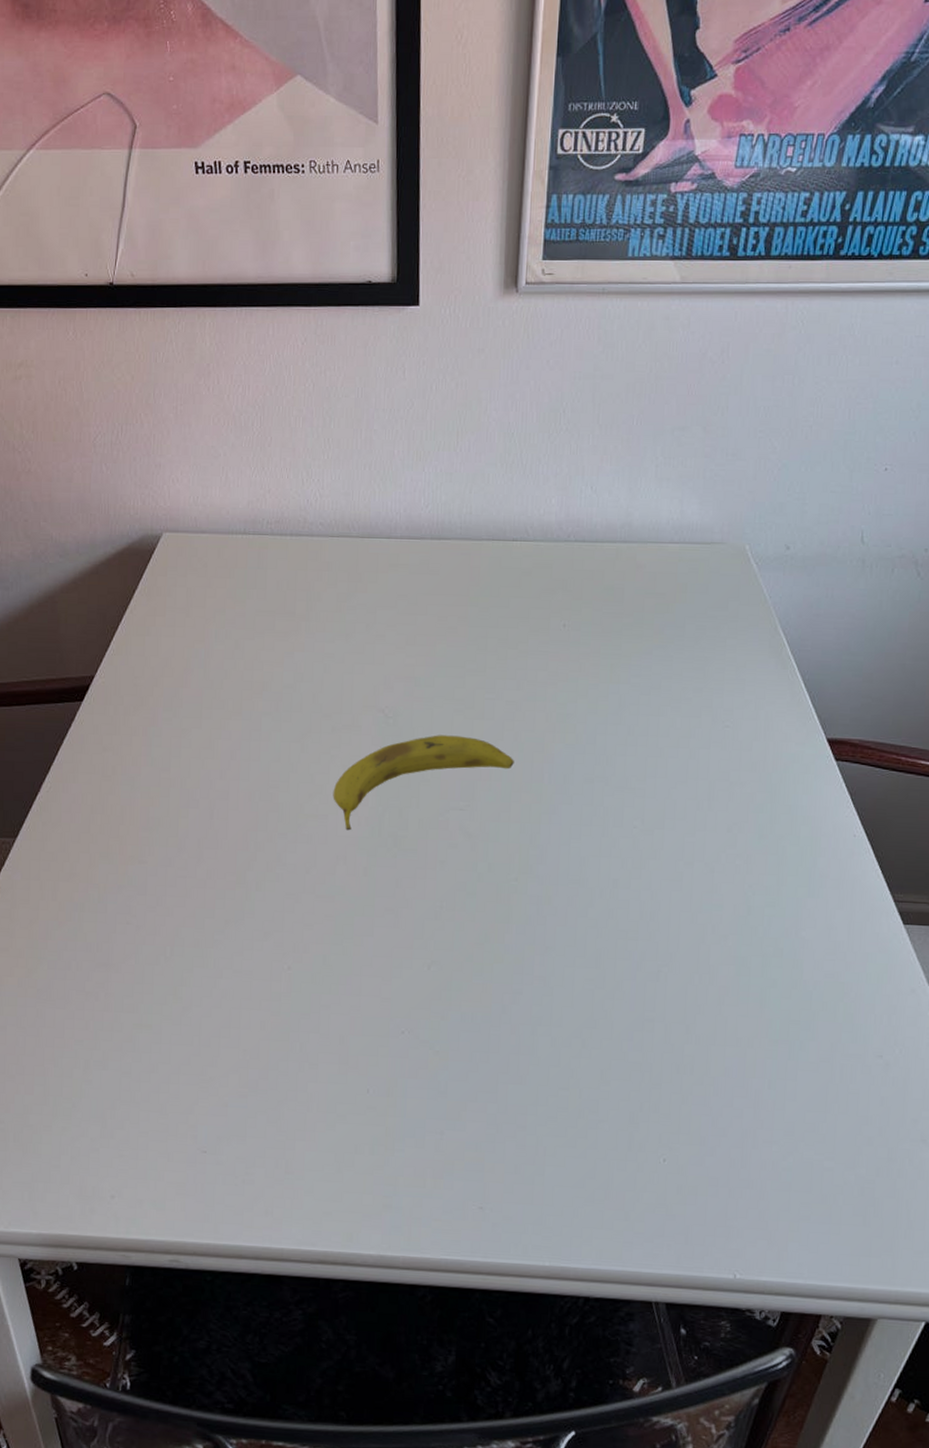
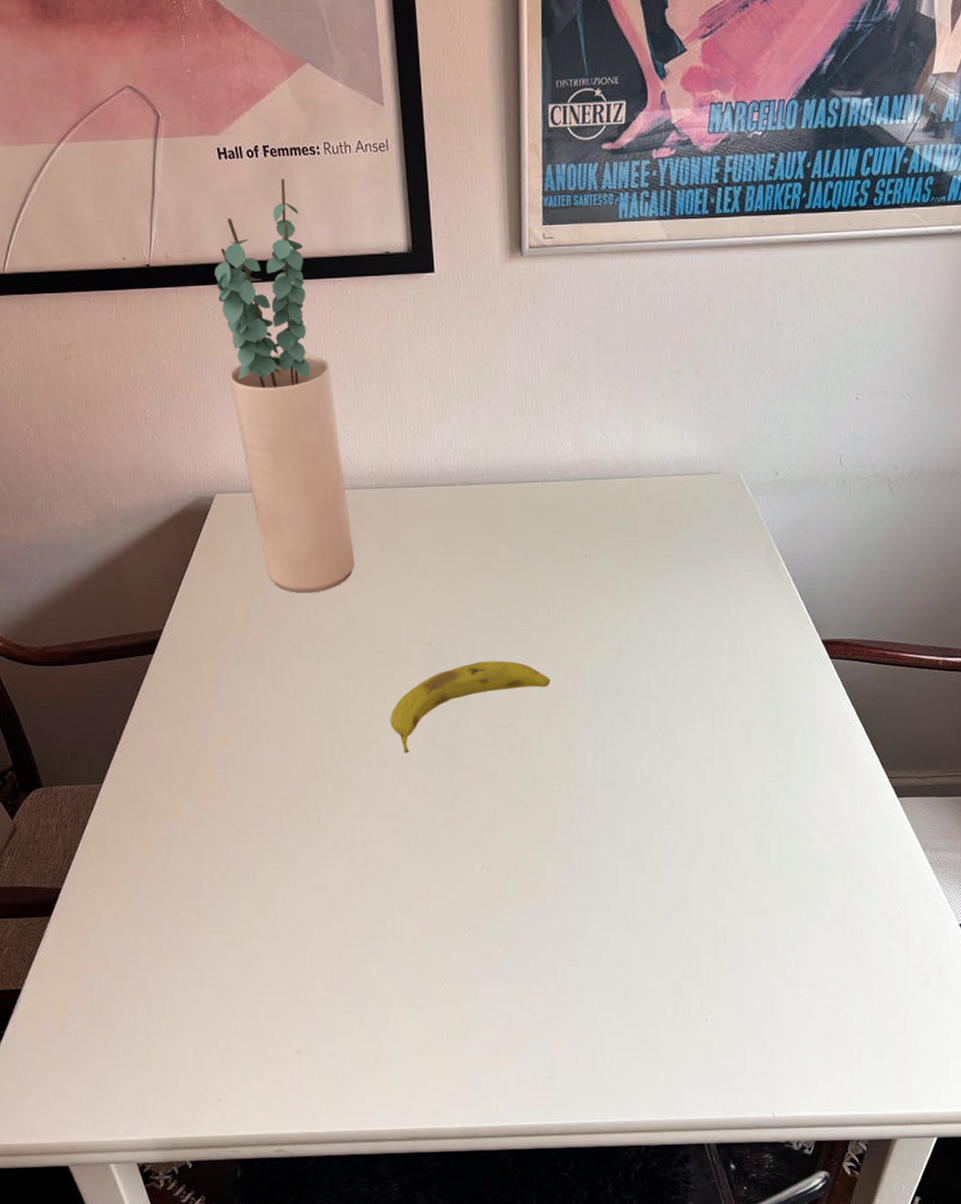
vase: none [181,197,308,647] -> present [214,179,355,593]

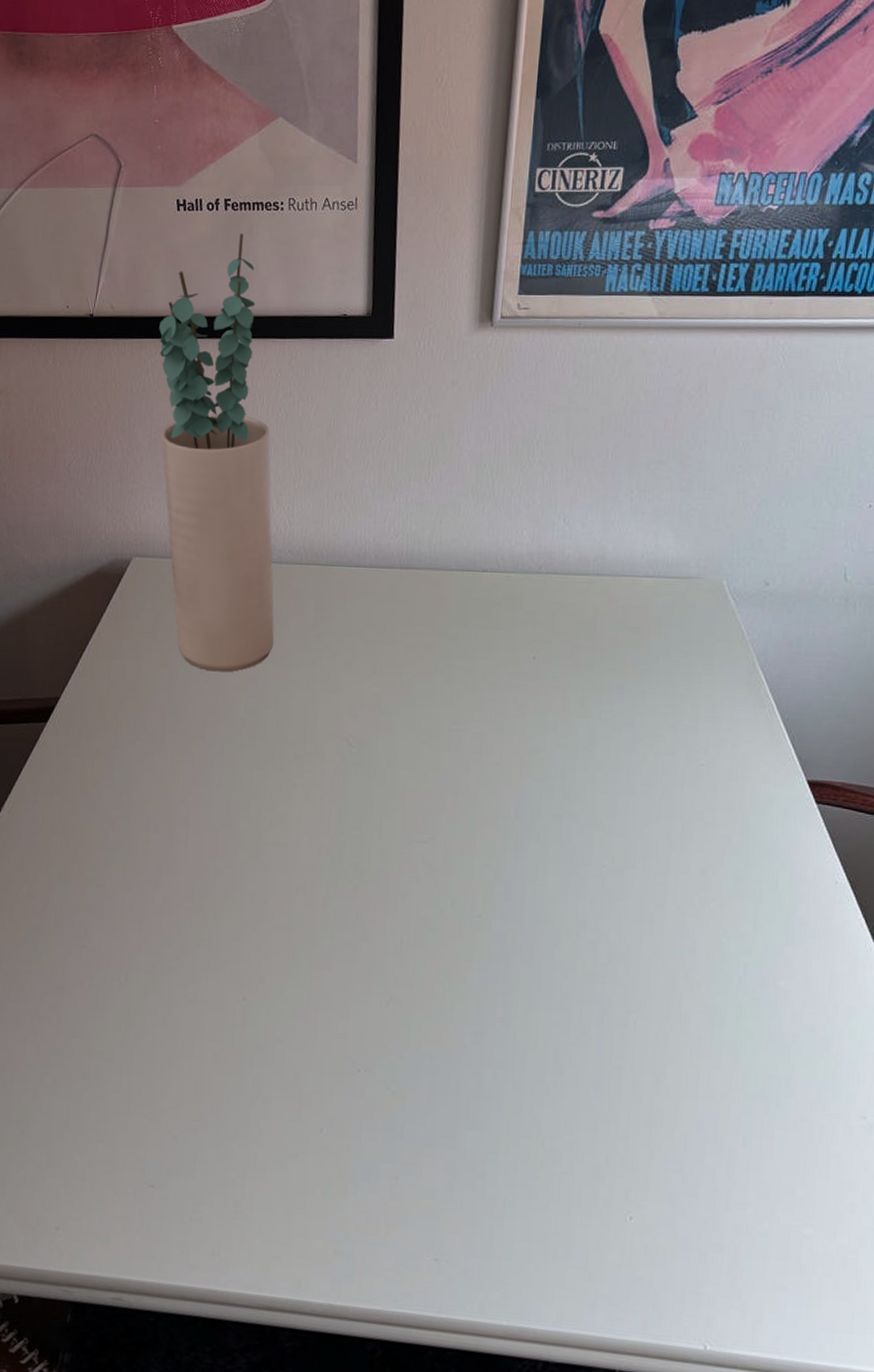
fruit: present [390,661,550,754] -> none [294,765,480,860]

